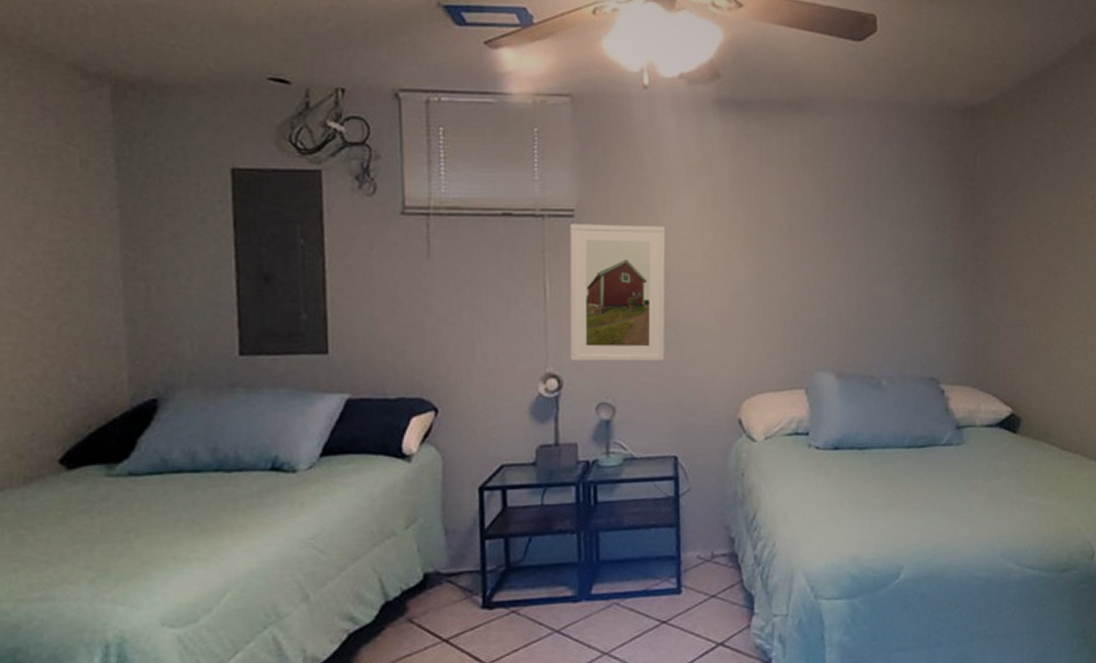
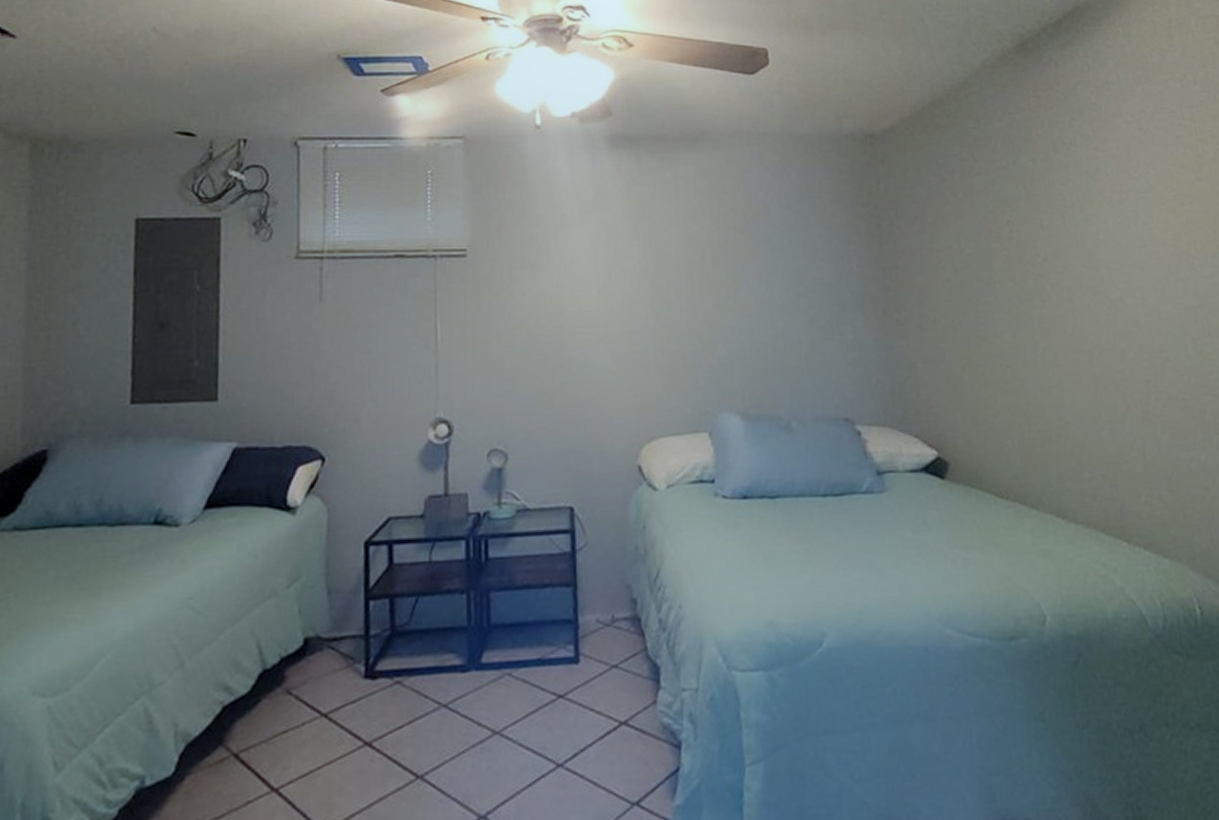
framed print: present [569,223,666,362] -> none [461,263,560,406]

